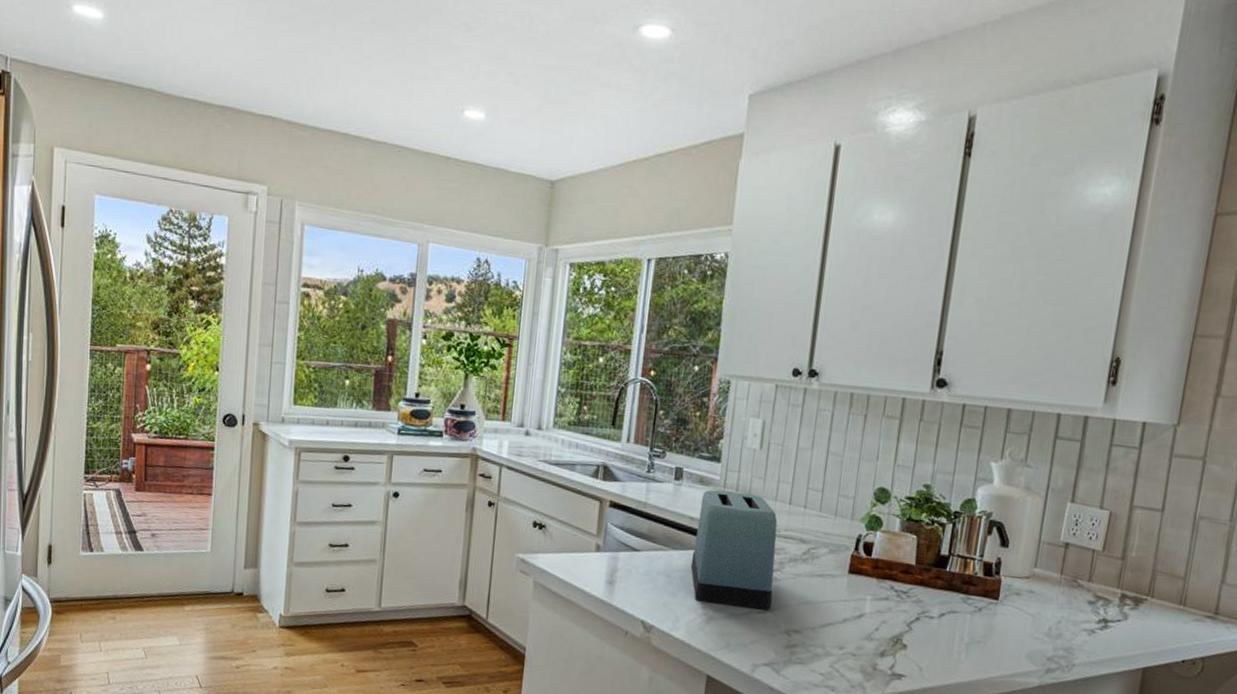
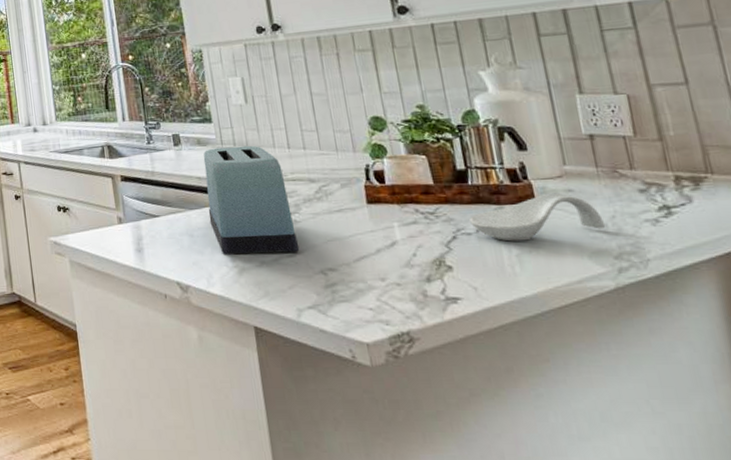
spoon rest: none [936,591,1050,632] -> present [469,193,606,242]

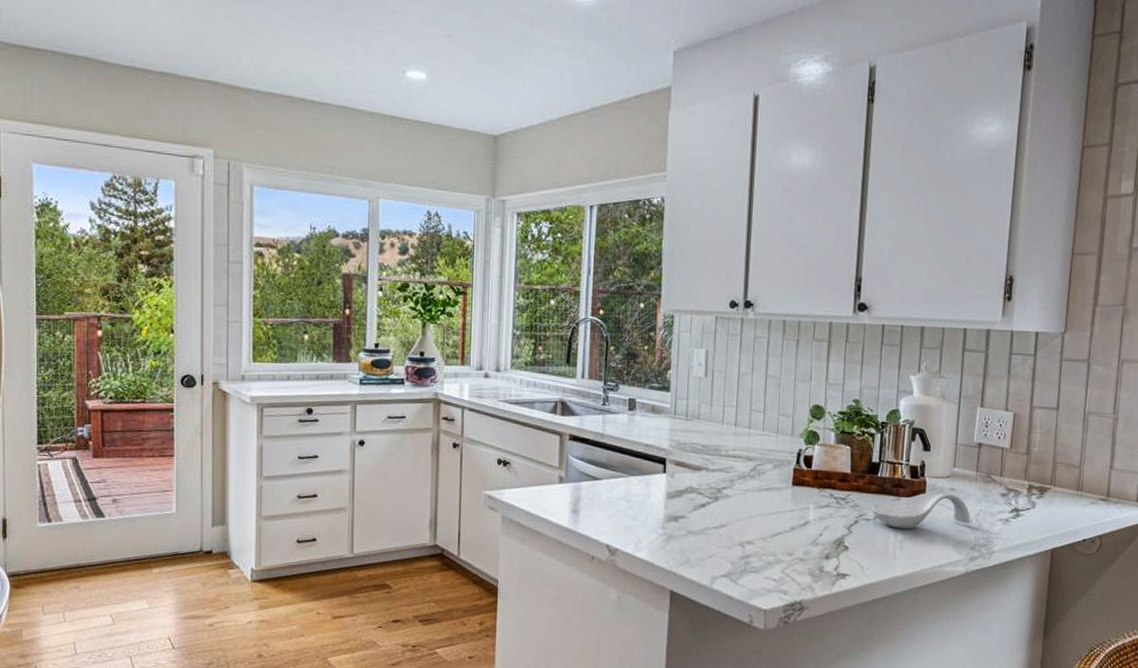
toaster: present [203,145,300,254] -> none [648,417,726,524]

